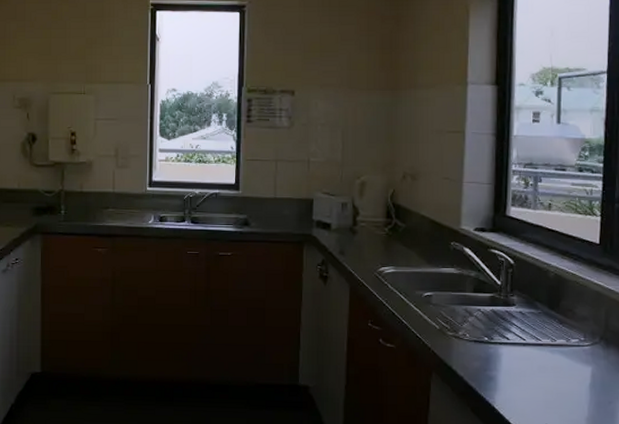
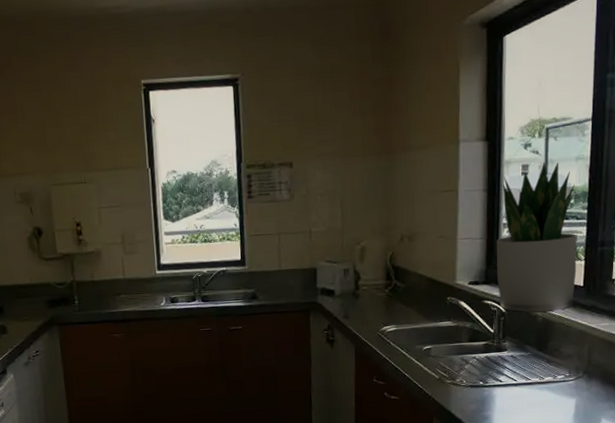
planter: none [505,111,592,268] -> present [496,162,577,313]

